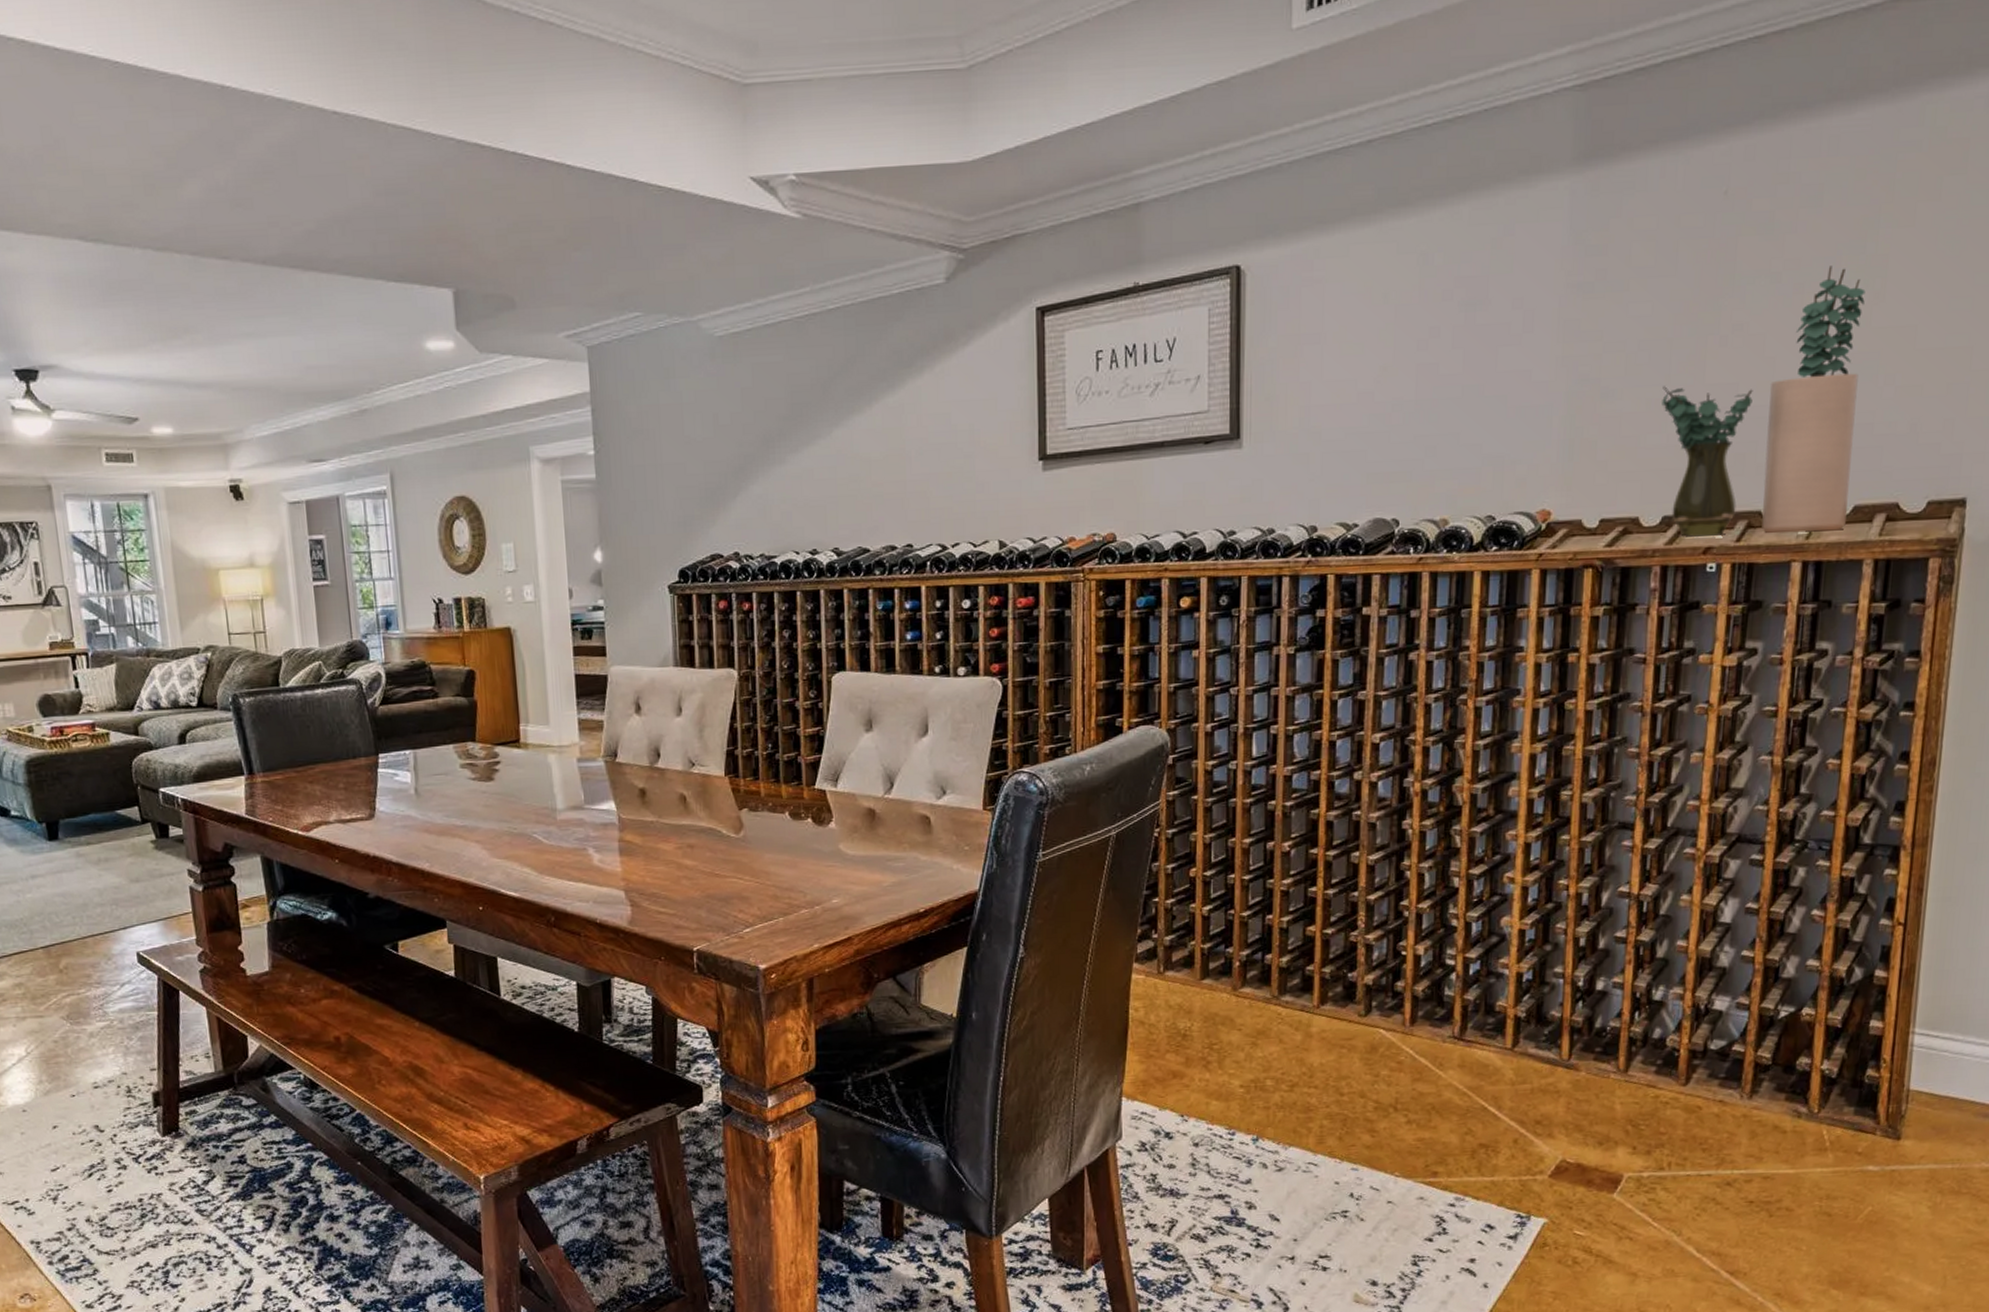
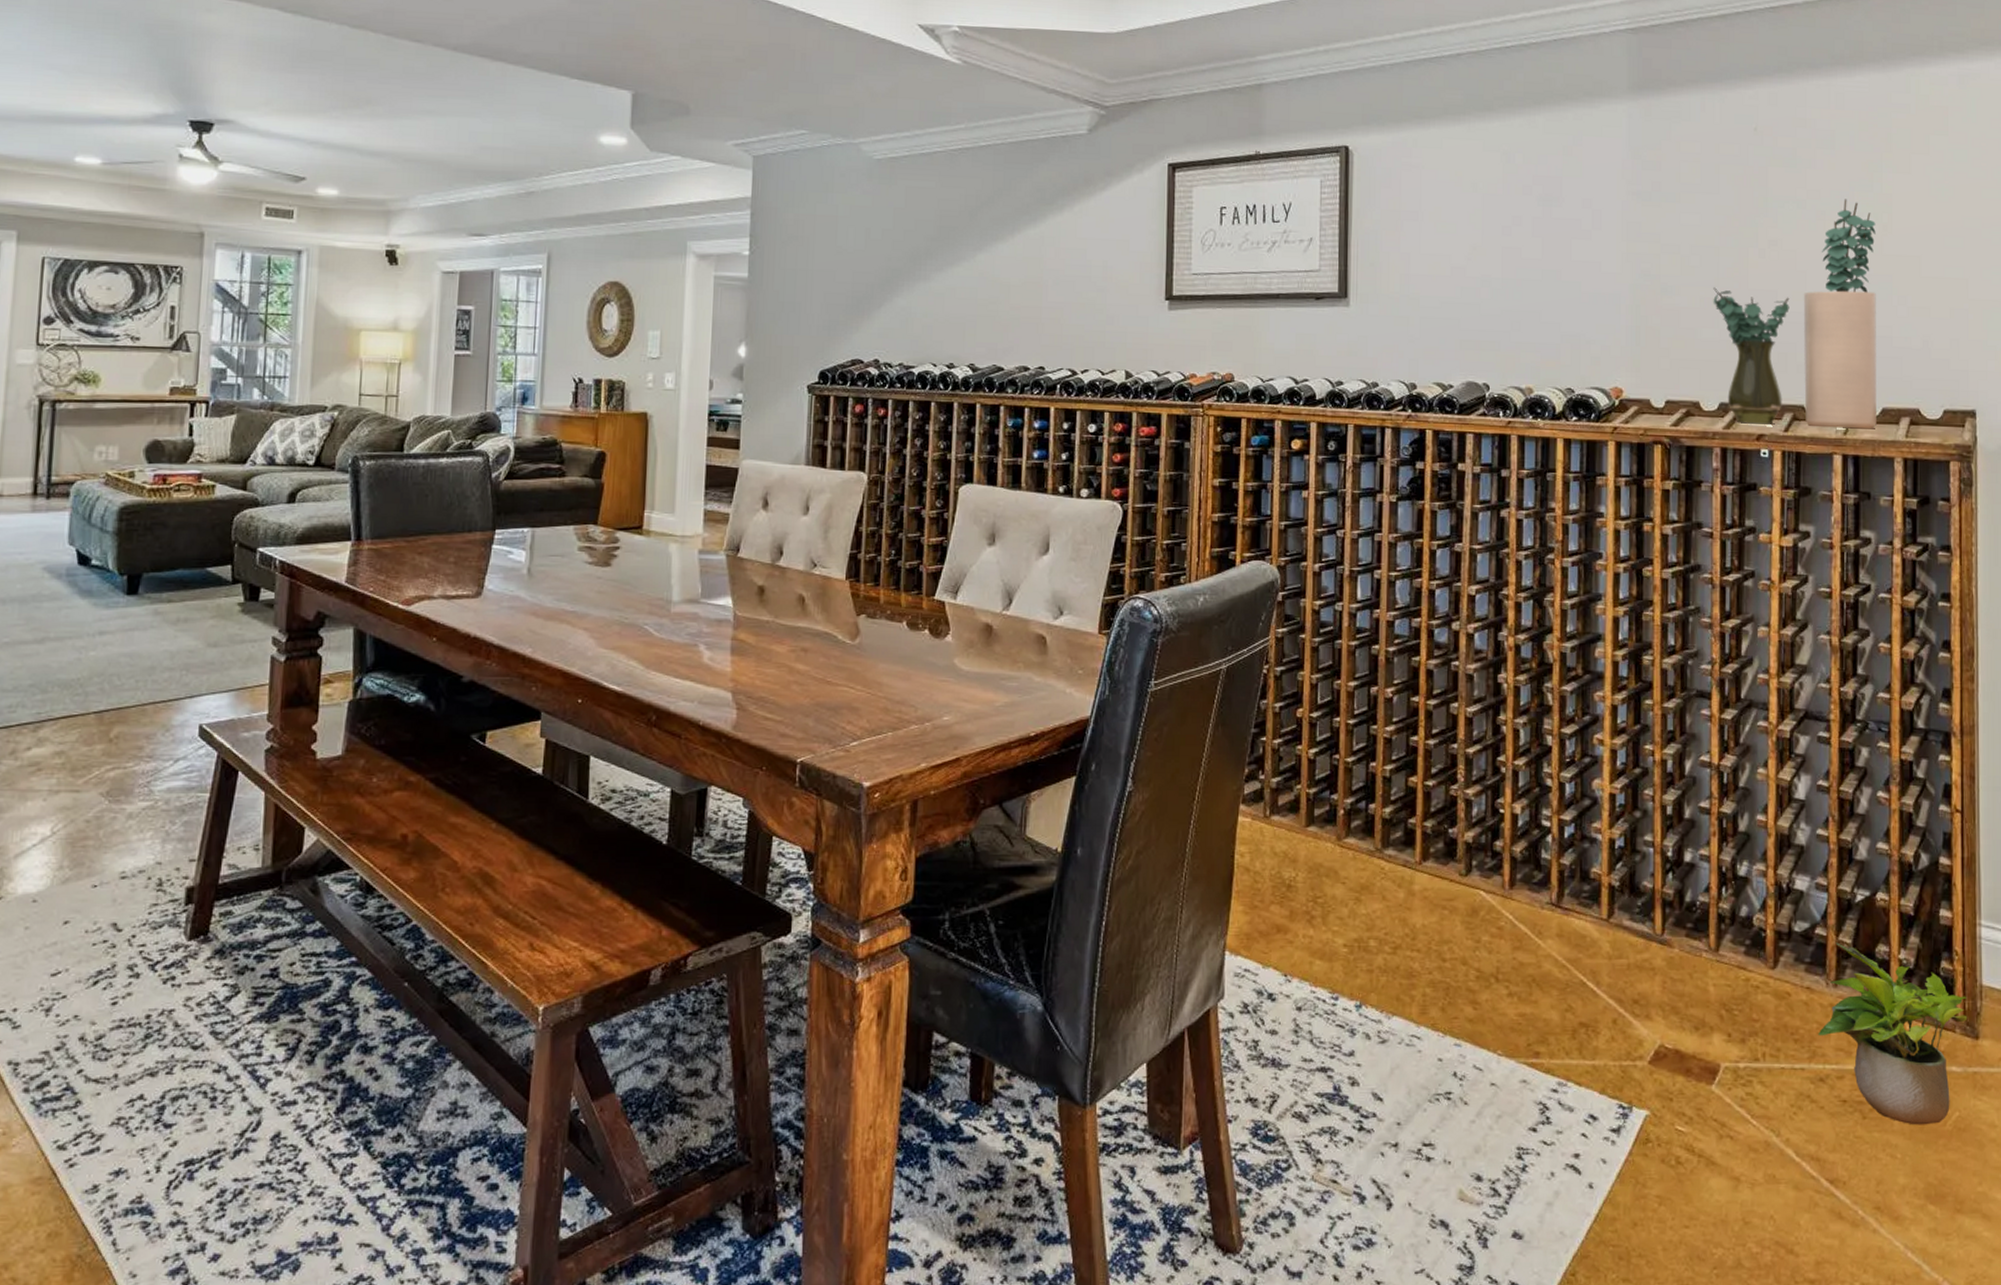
potted plant: none [1728,1057,1891,1221] -> present [1818,942,1968,1125]

